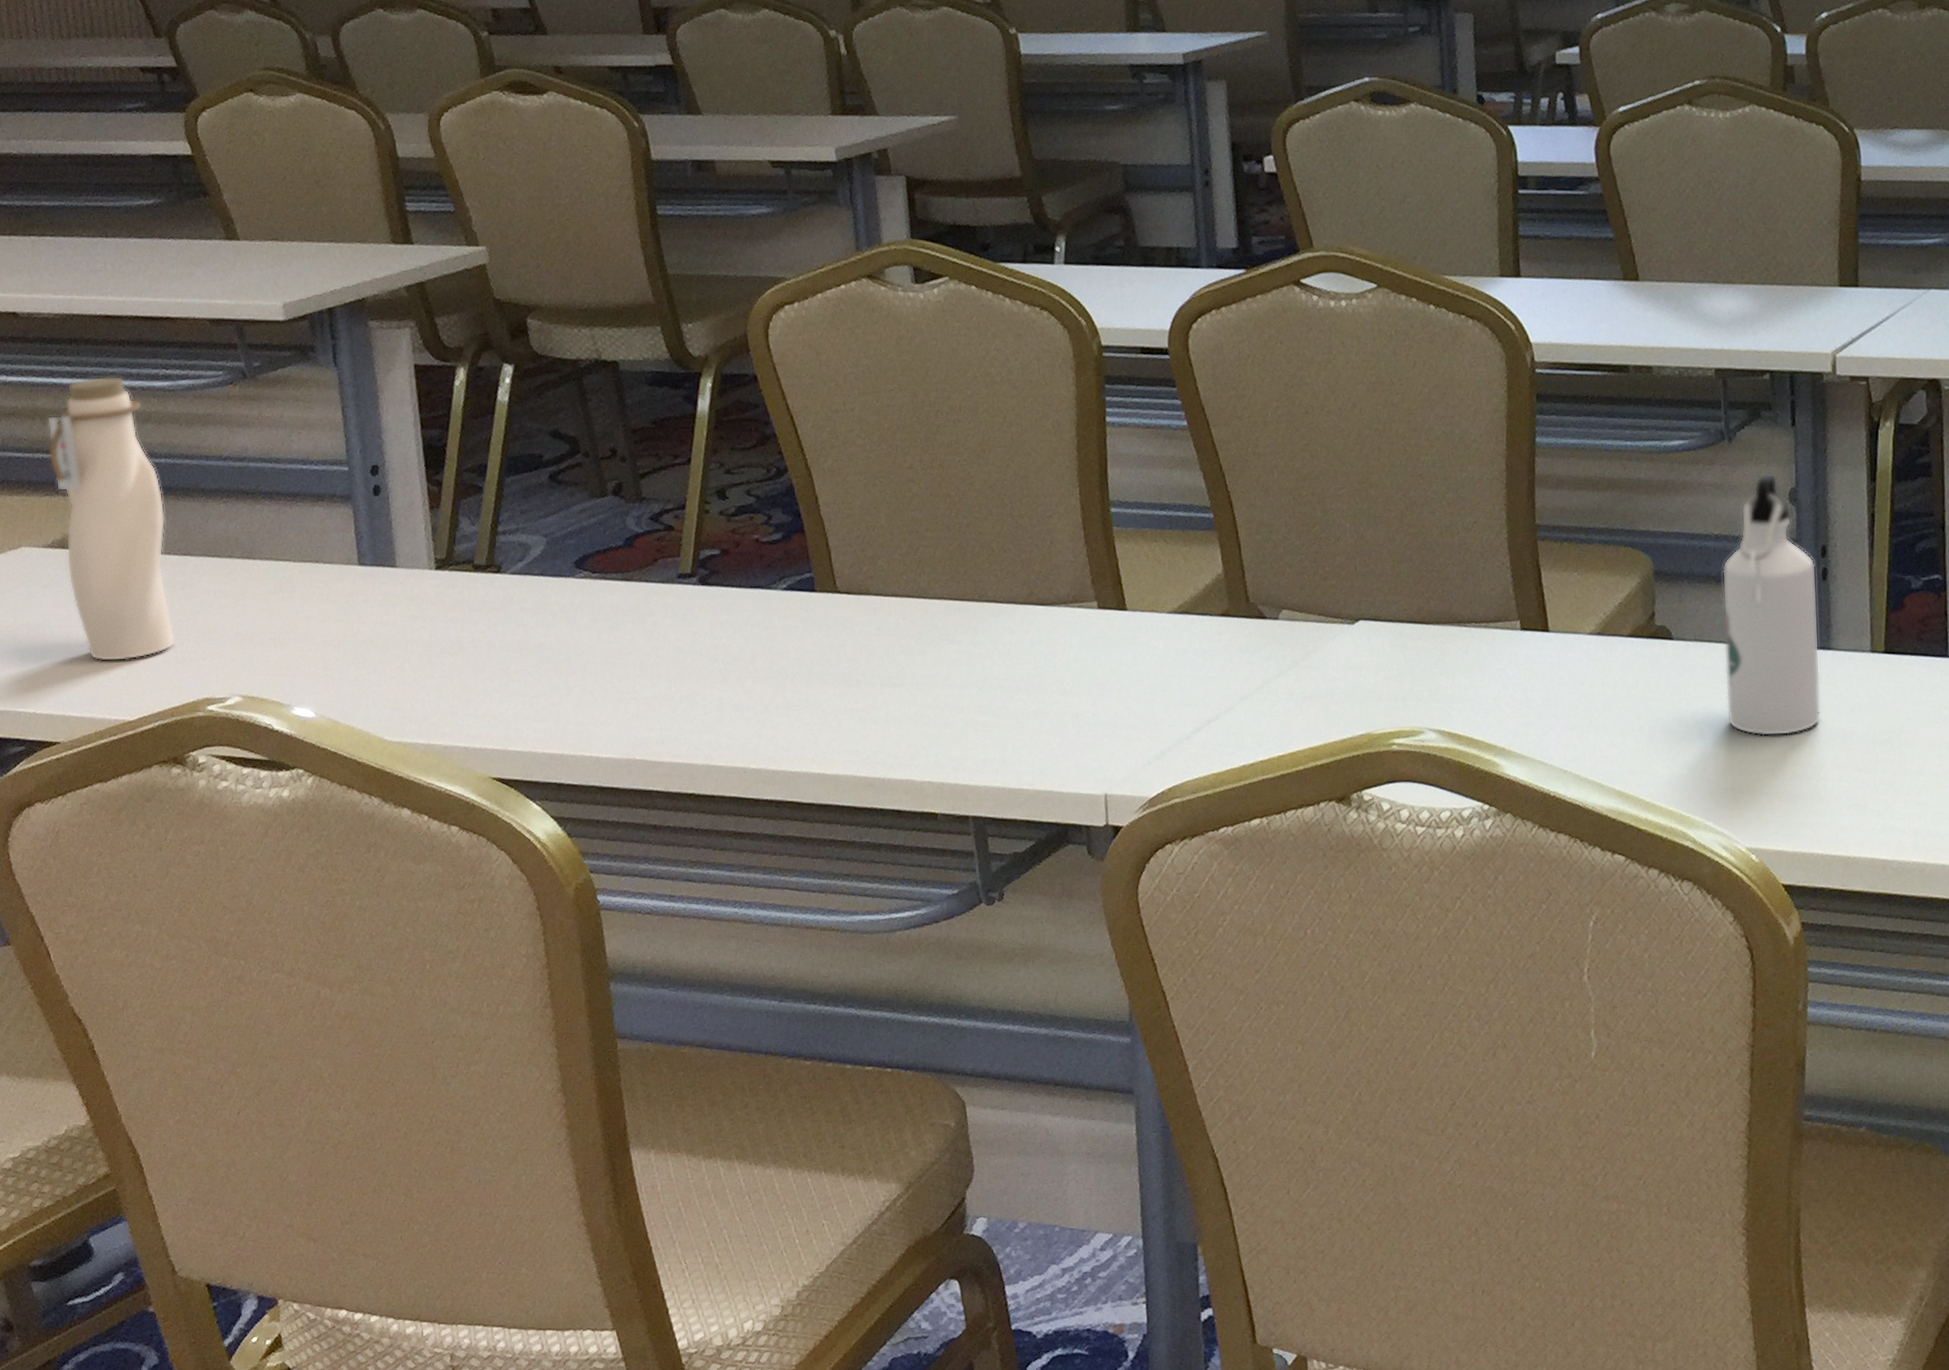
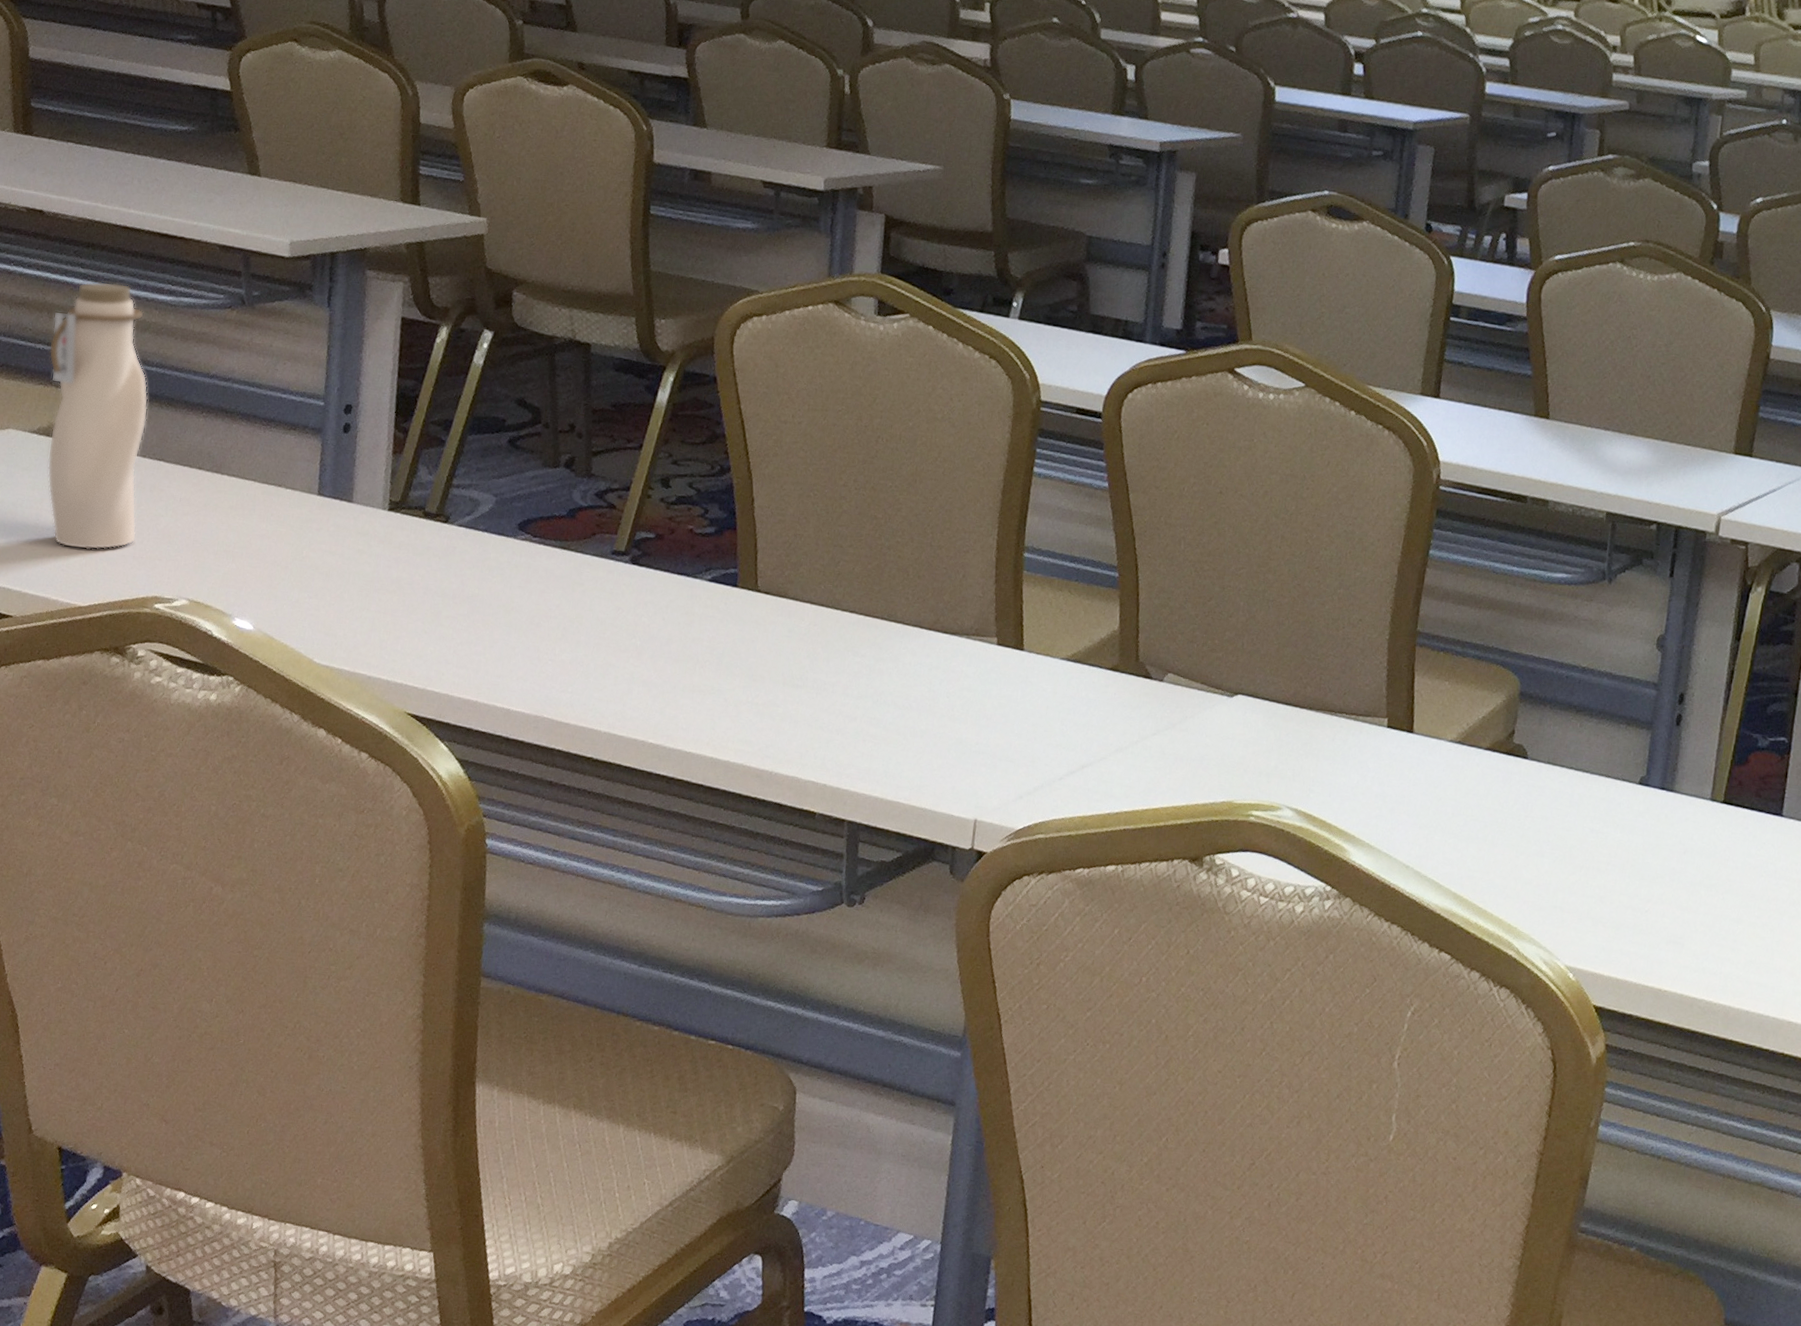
water bottle: present [1722,473,1821,737] -> none [1567,617,1672,866]

